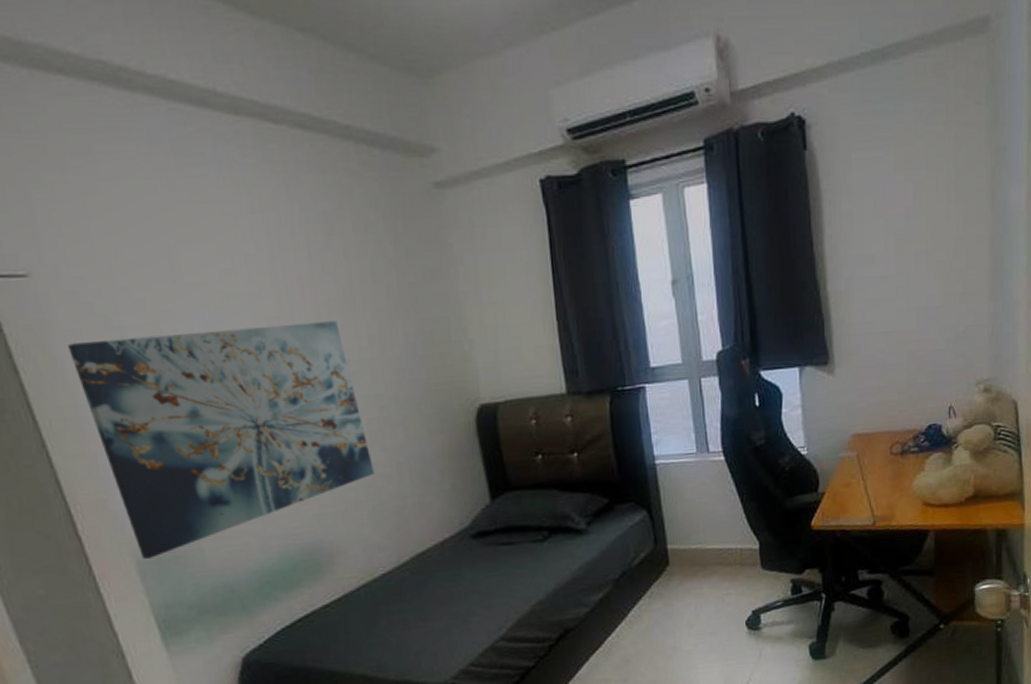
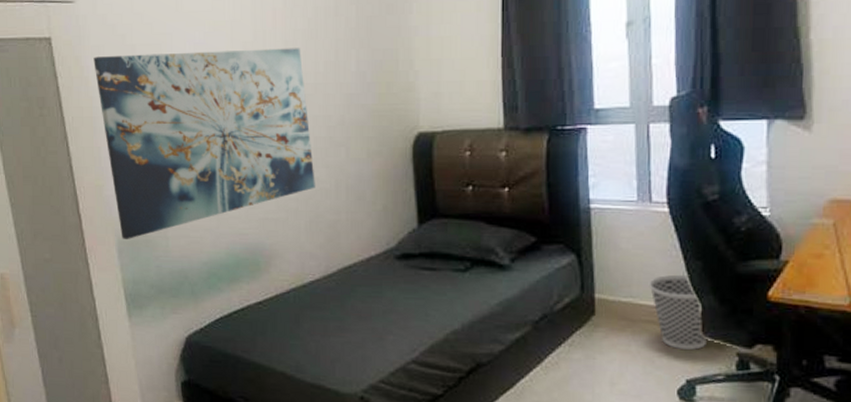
wastebasket: none [713,516,767,585] -> present [649,274,708,350]

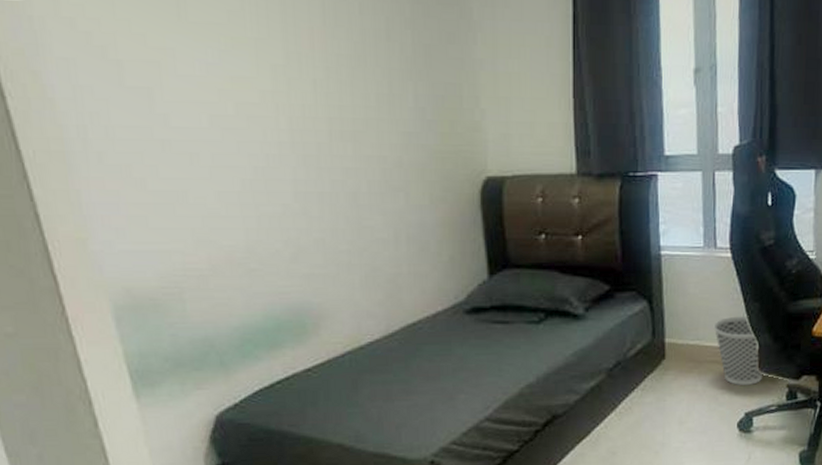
wall art: present [93,48,315,239] -> none [60,72,371,304]

